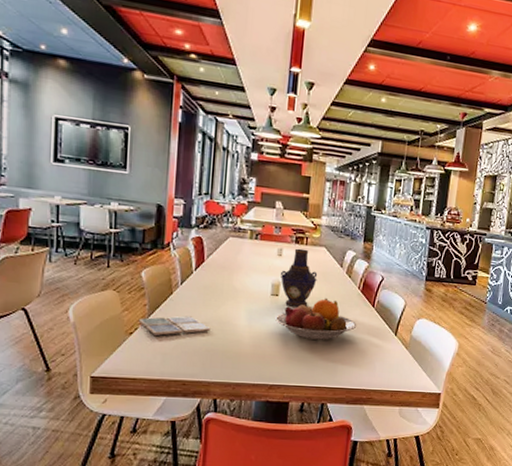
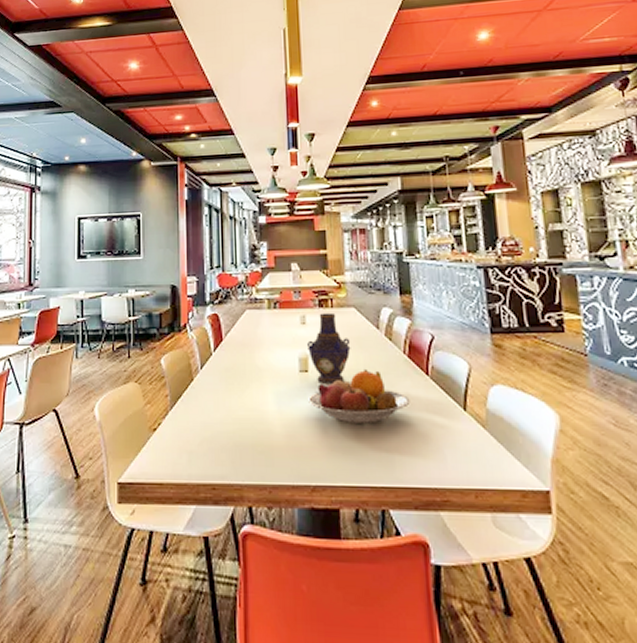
drink coaster: present [138,315,211,336] -> none [161,405,237,430]

